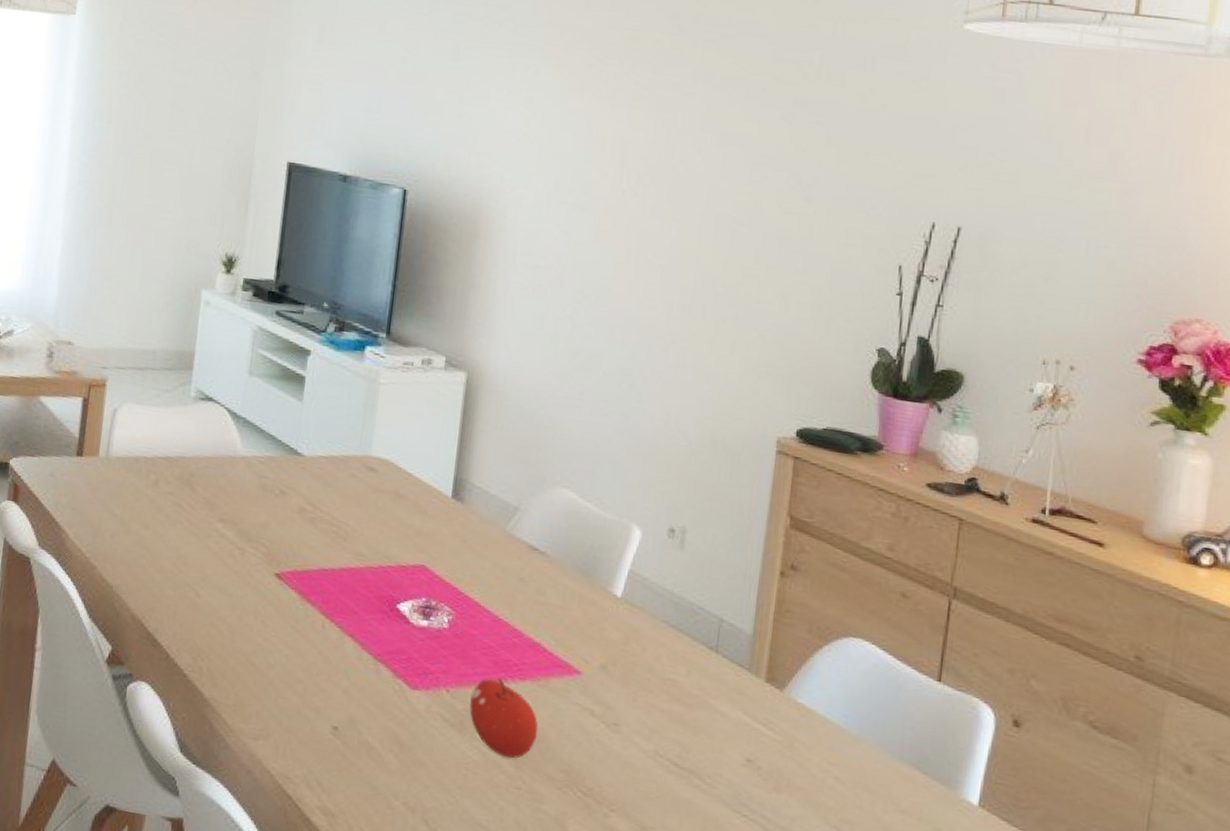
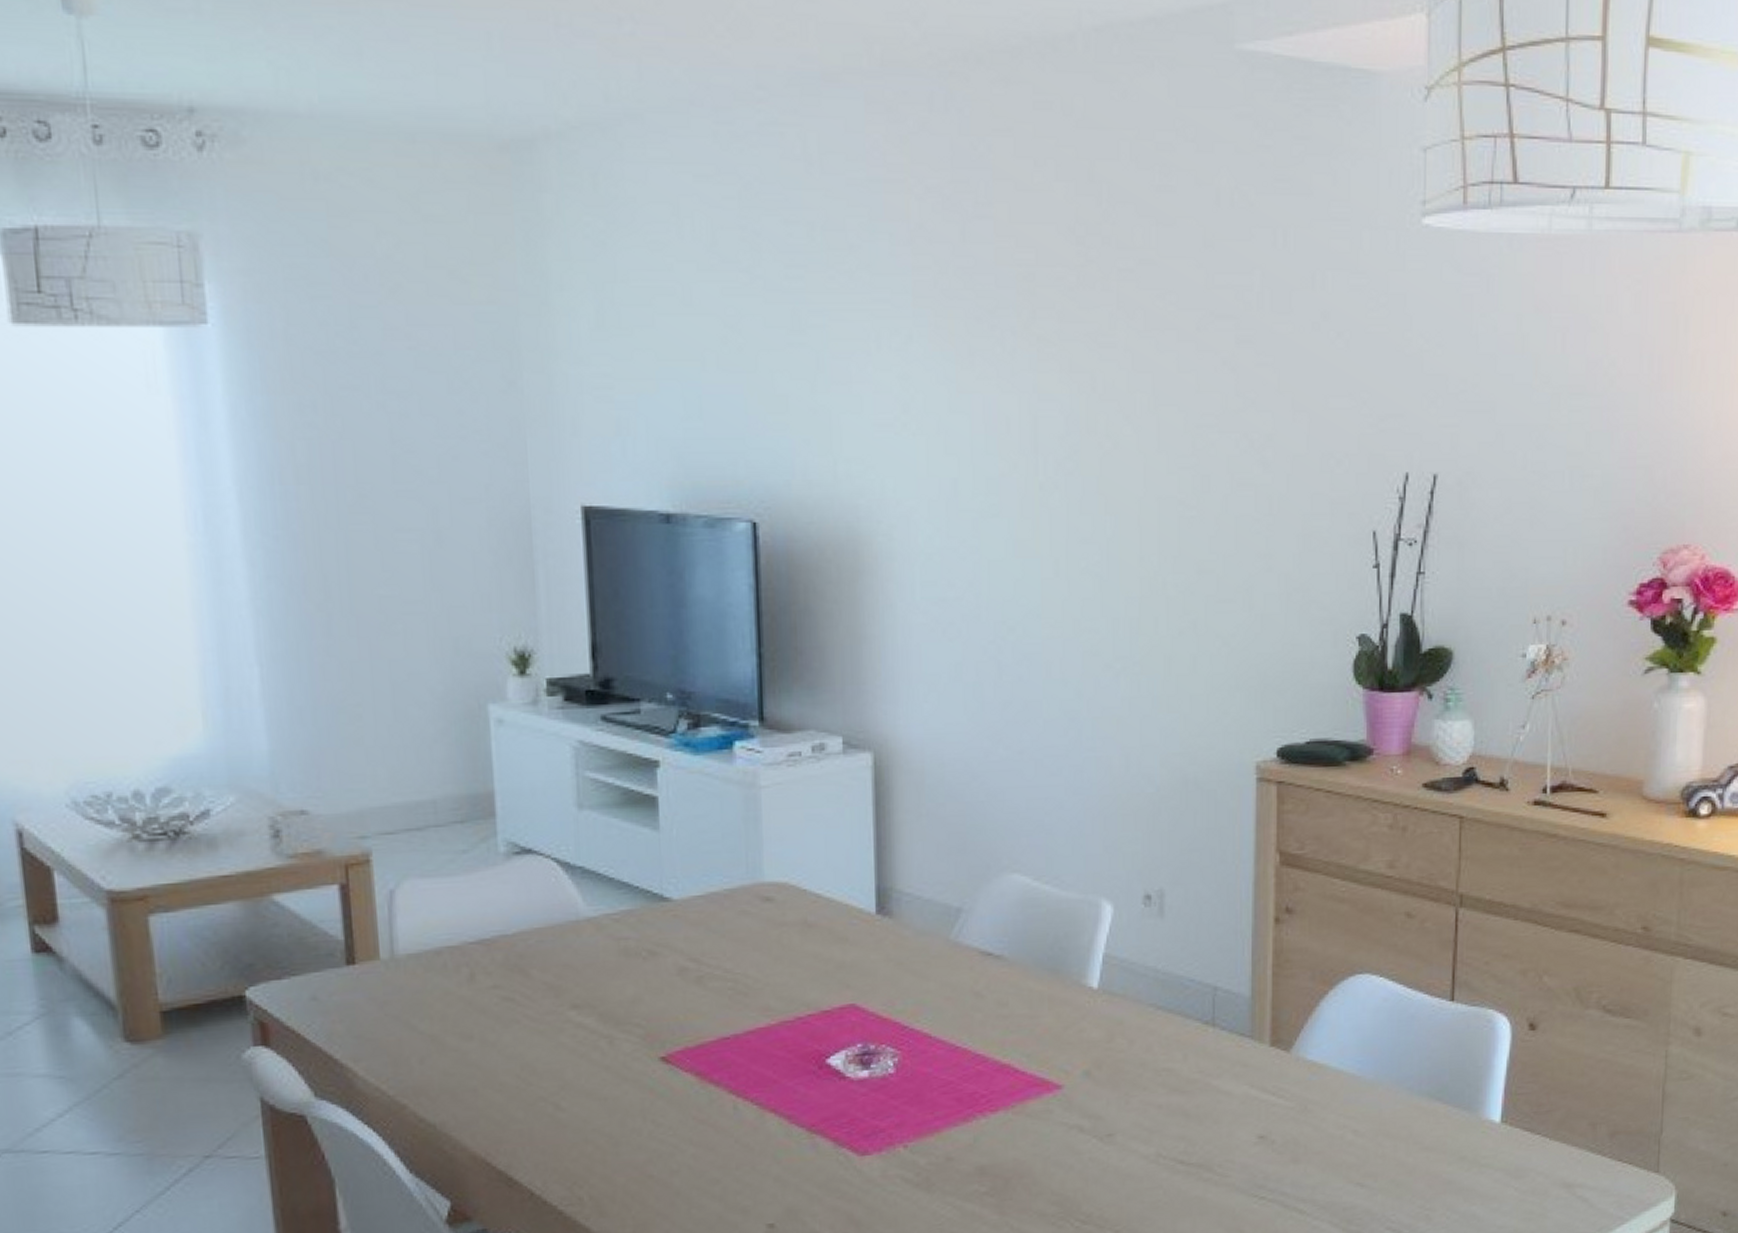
fruit: present [469,678,538,759] -> none [935,1117,1020,1206]

